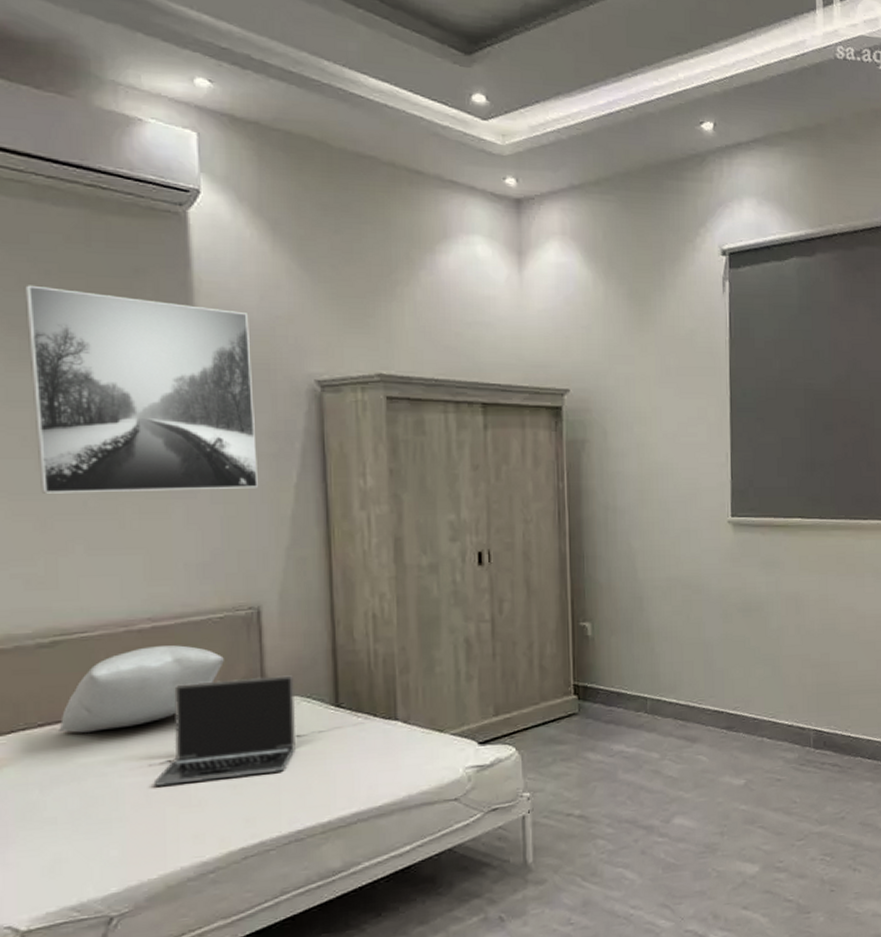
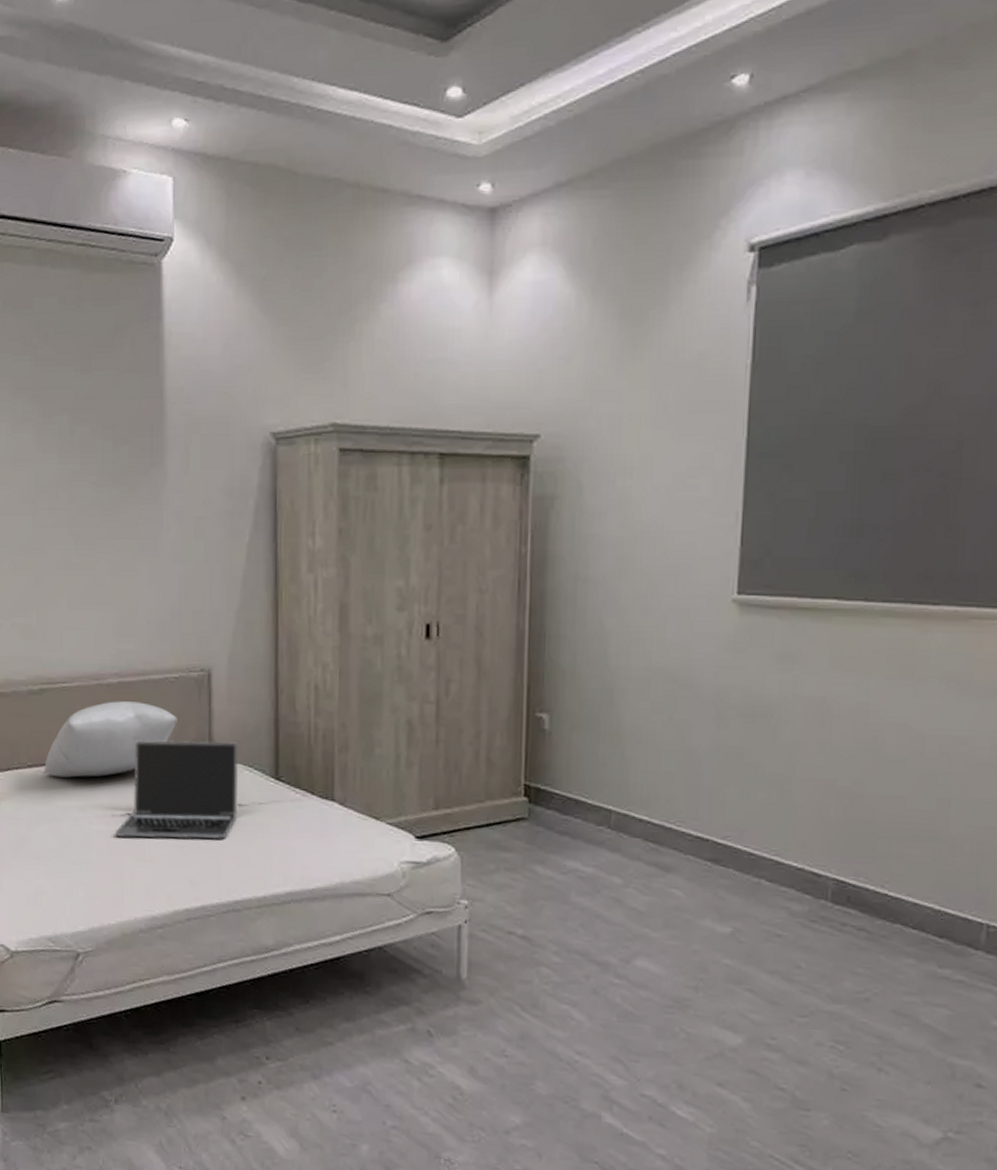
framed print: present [25,285,258,494] -> none [29,348,214,549]

